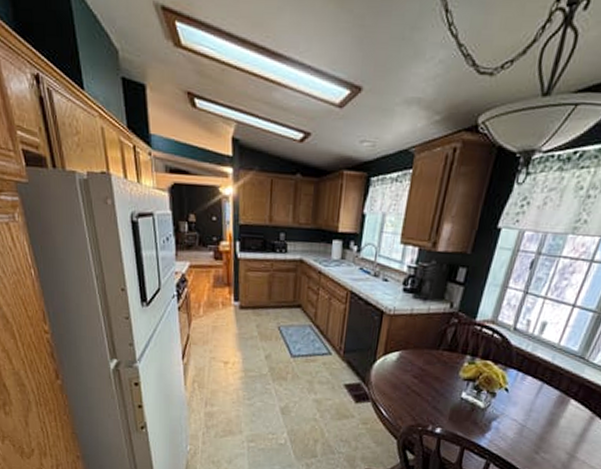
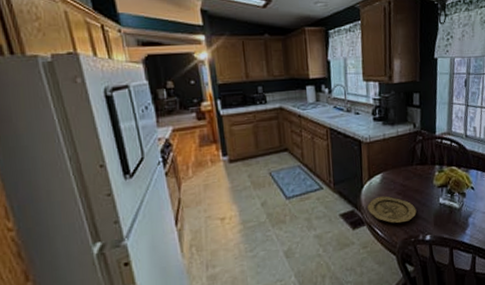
plate: none [376,375,432,408] -> present [367,196,417,223]

